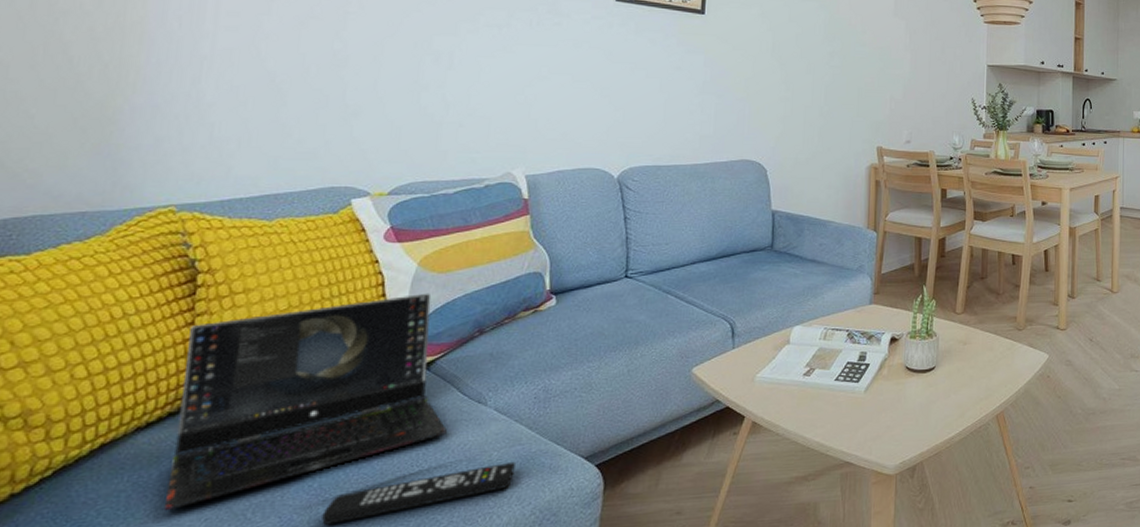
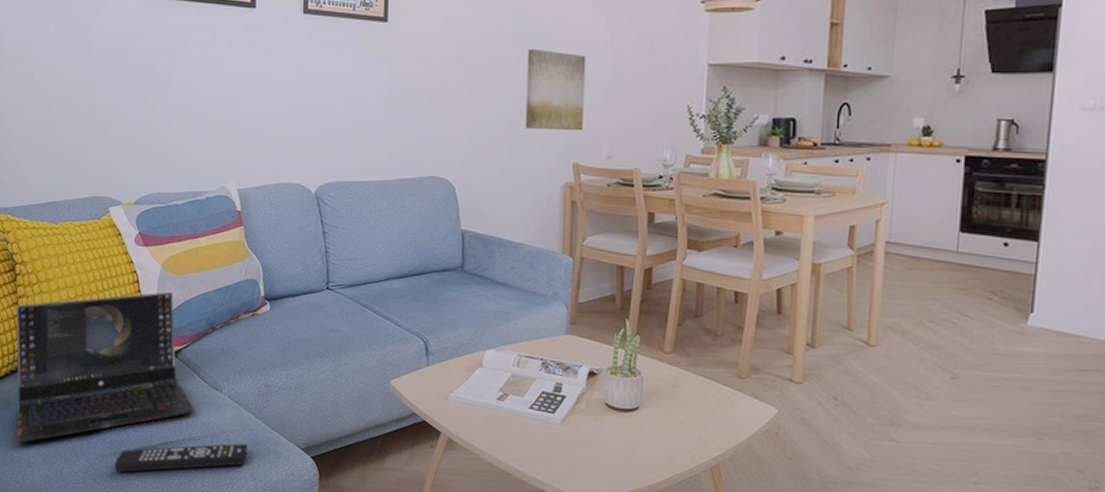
wall art: none [834,45,889,119] -> present [525,49,586,131]

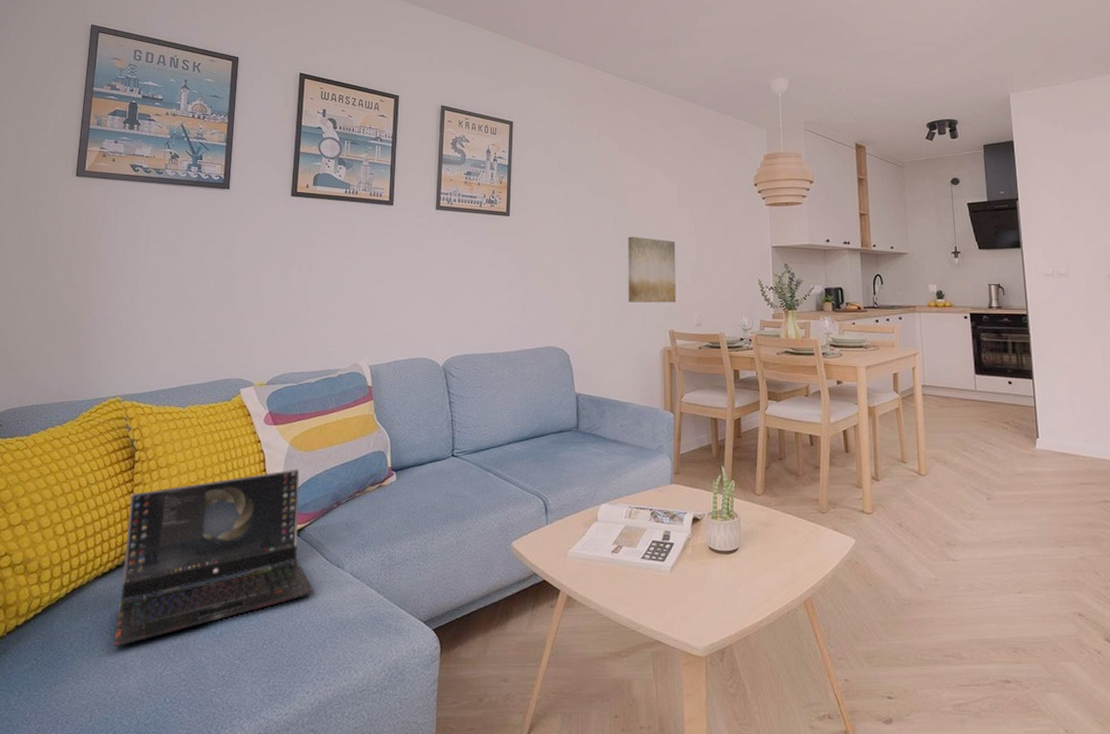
remote control: present [115,443,247,472] -> none [222,621,368,668]

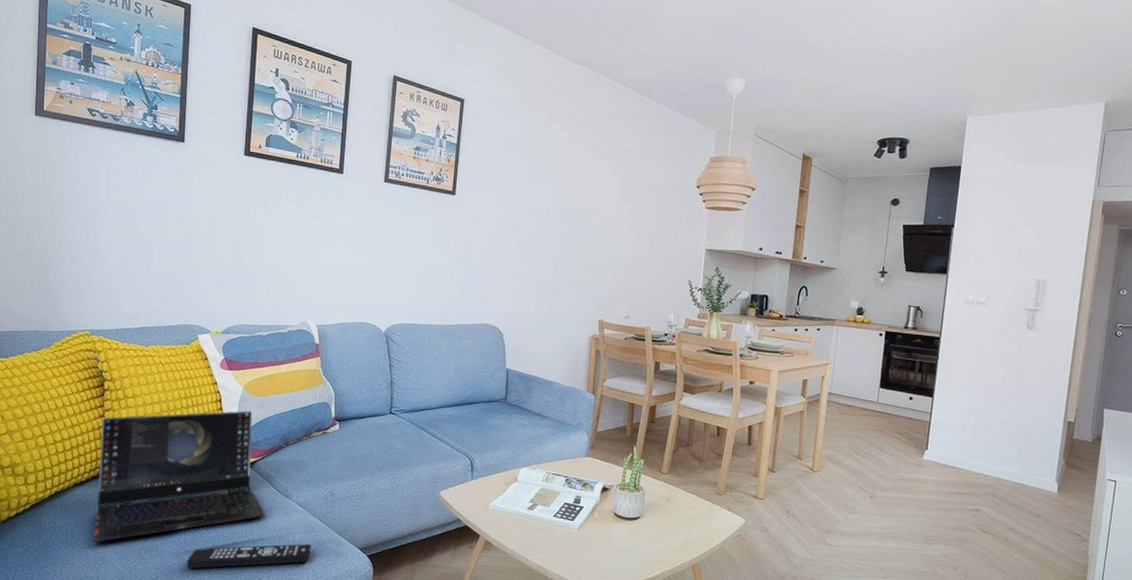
remote control: none [222,621,368,668] -> present [187,543,311,569]
wall art: present [628,236,677,303] -> none [562,226,614,295]

